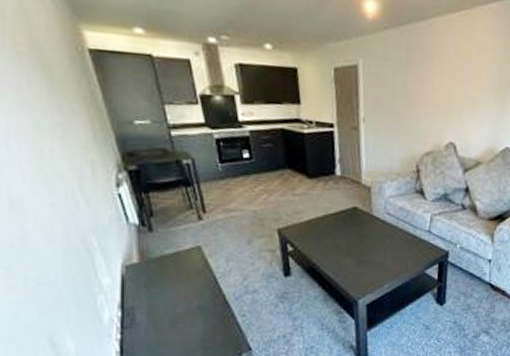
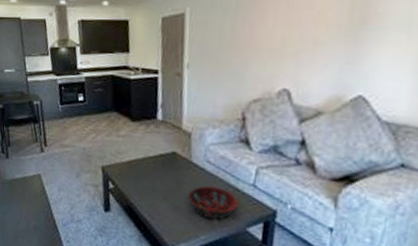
decorative bowl: none [370,236,418,268] -> present [187,185,240,221]

